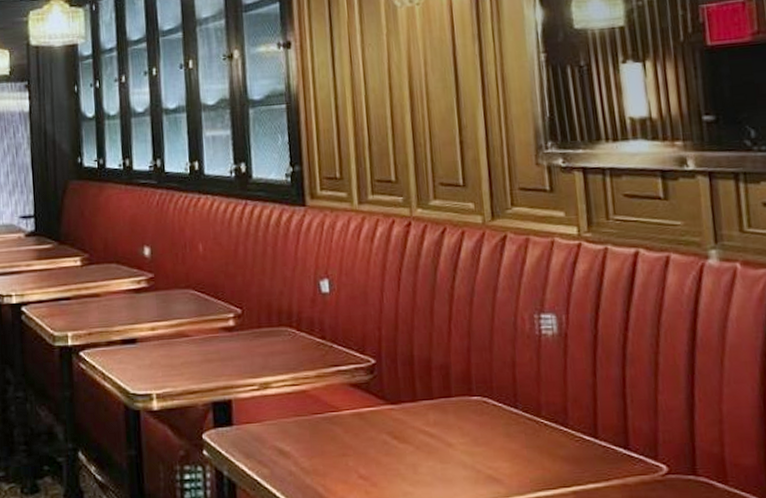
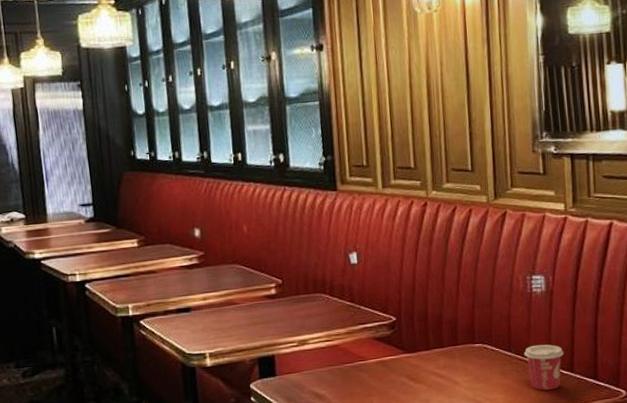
cup: none [533,400,585,460] -> present [524,344,565,391]

